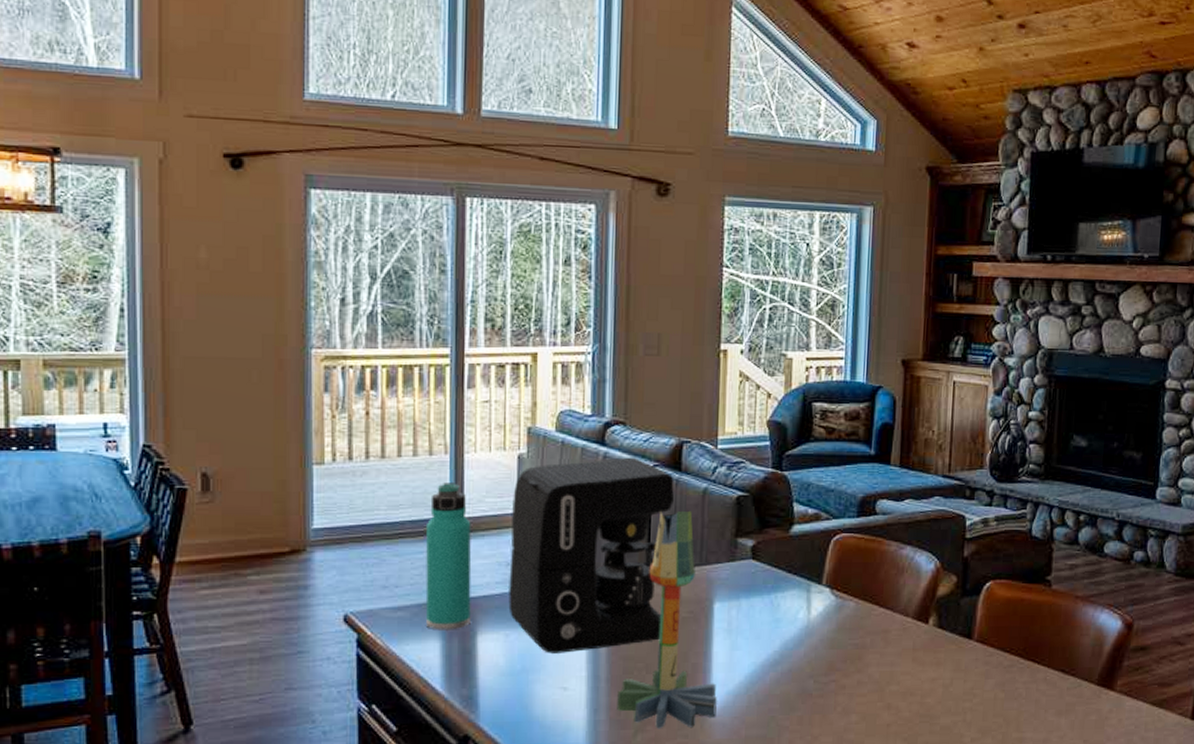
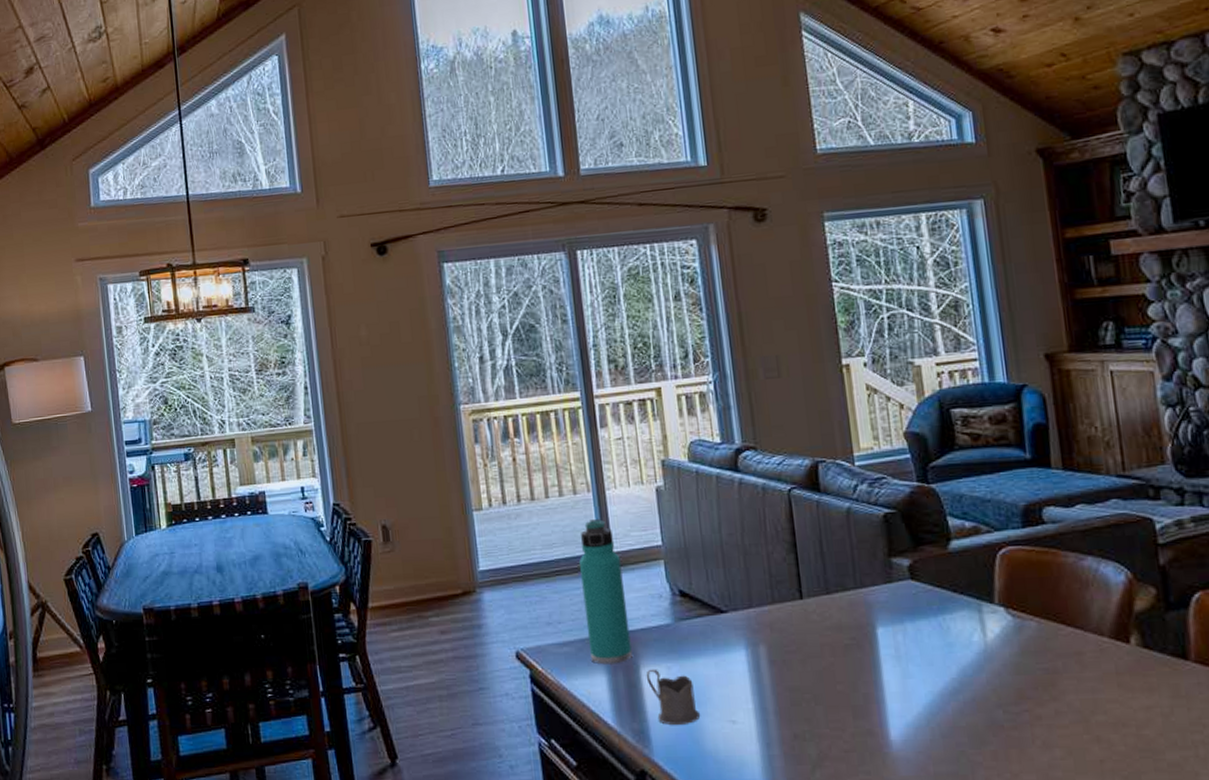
tea glass holder: none [482,636,532,692] -> present [646,669,700,726]
coffee maker: present [508,457,674,653] -> none [656,481,824,686]
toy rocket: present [617,510,717,729] -> none [788,532,898,765]

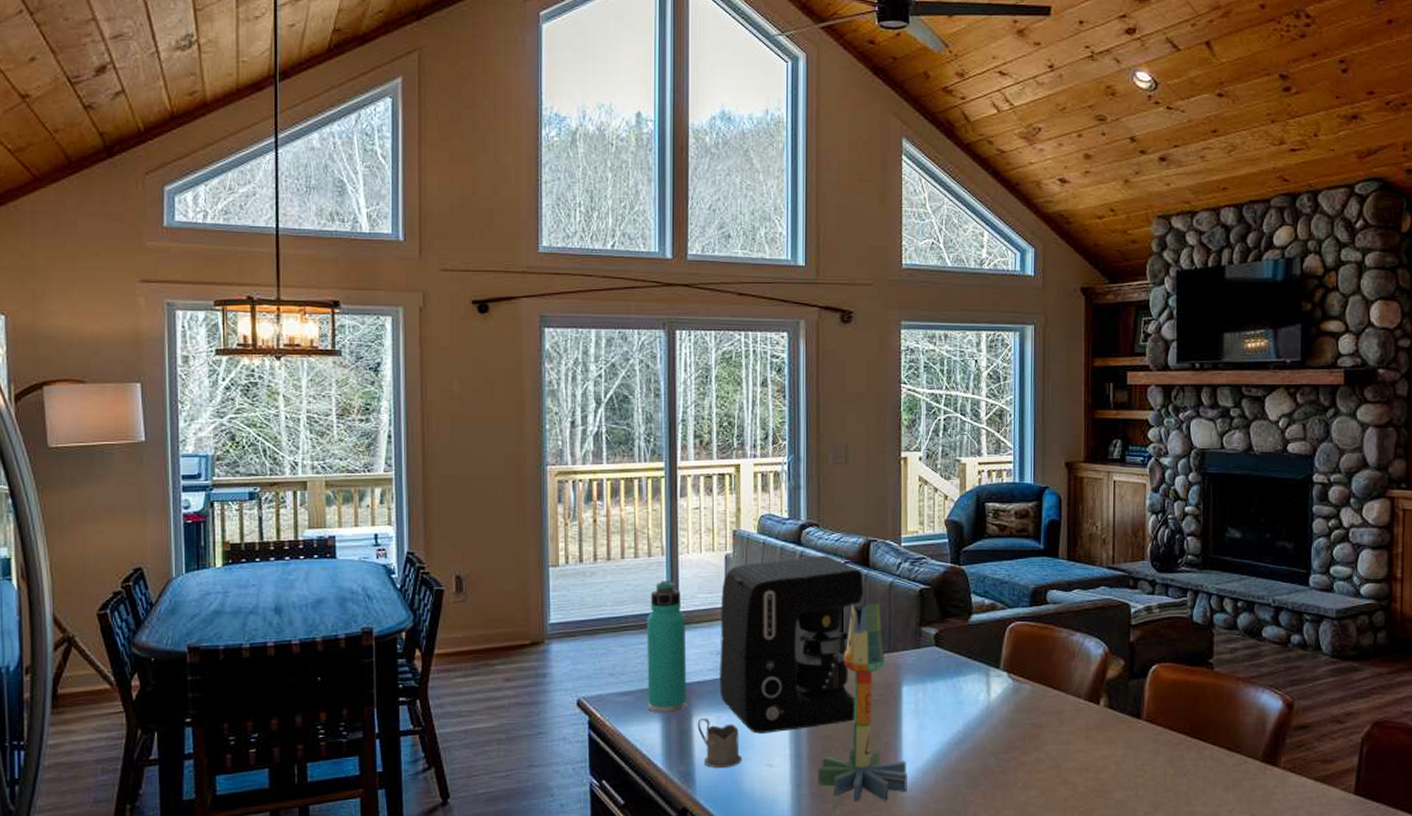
coffee maker: none [656,481,824,686] -> present [719,555,863,734]
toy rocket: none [788,532,898,765] -> present [818,602,907,803]

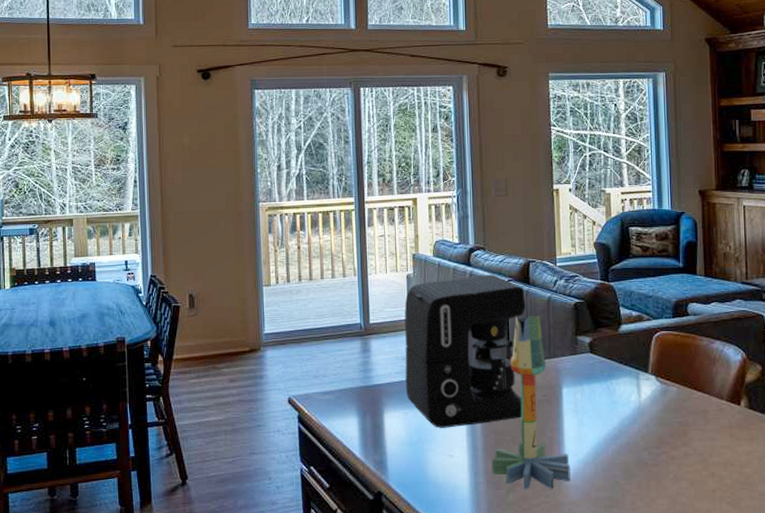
thermos bottle: present [647,581,687,713] -> none [344,297,378,410]
tea glass holder: present [697,718,741,769] -> none [388,414,426,458]

